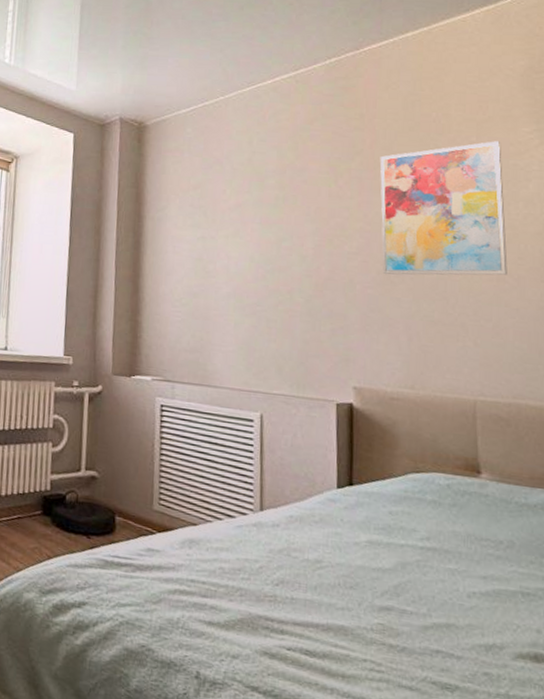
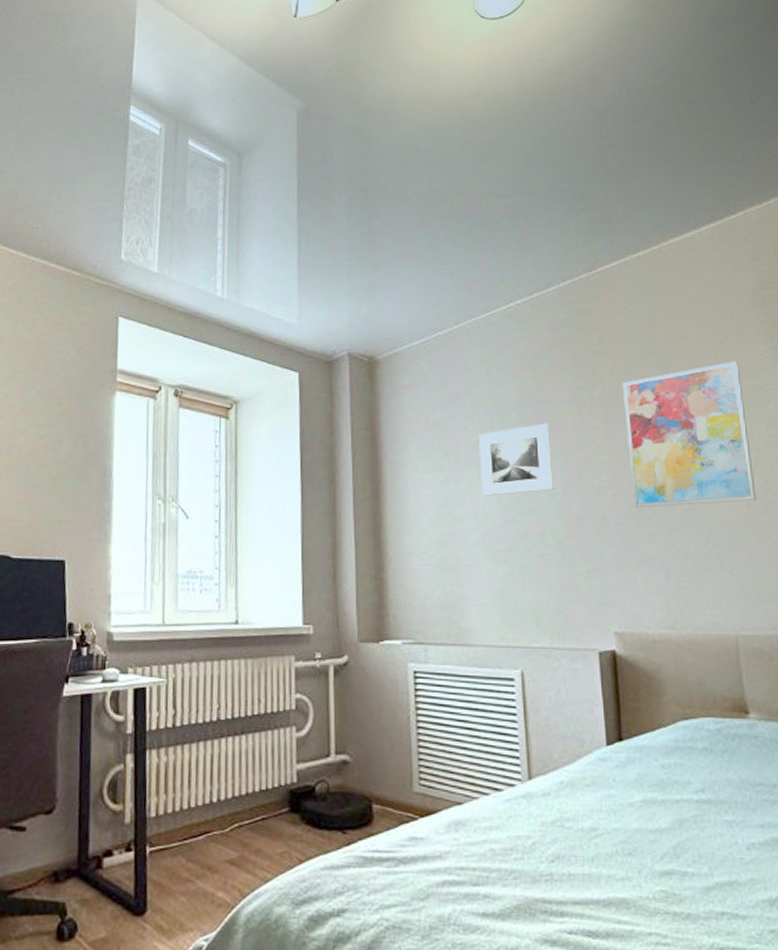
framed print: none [235,190,306,254] -> present [479,423,555,496]

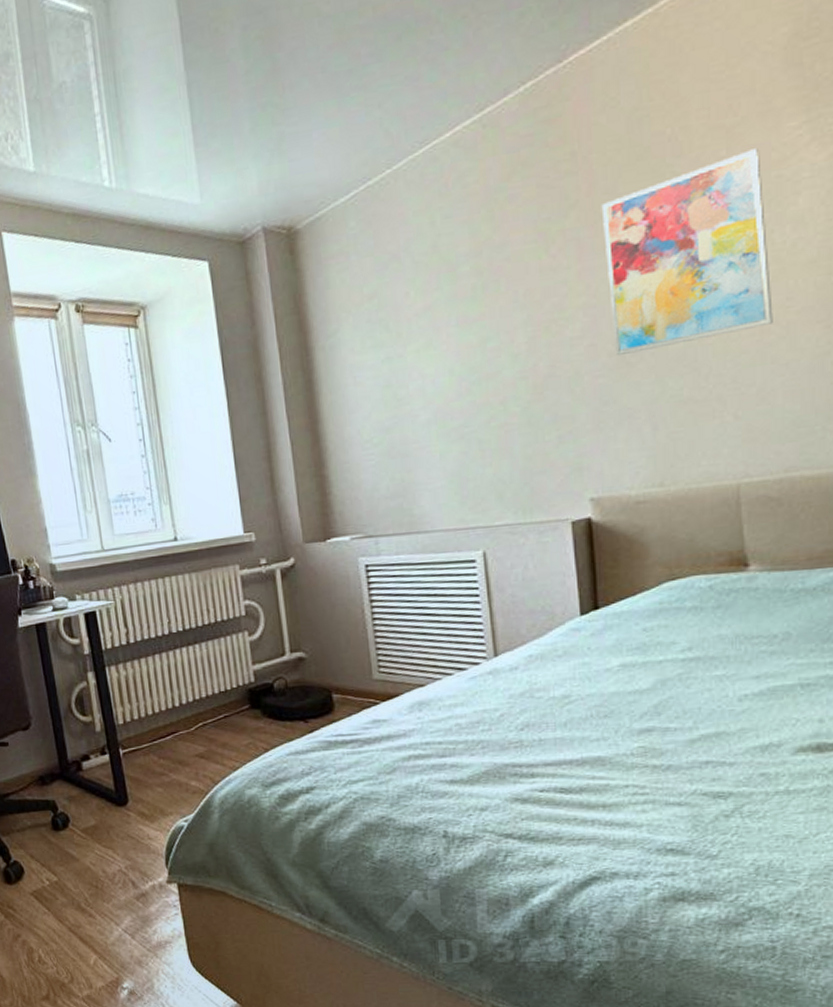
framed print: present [479,423,555,496] -> none [424,271,518,370]

